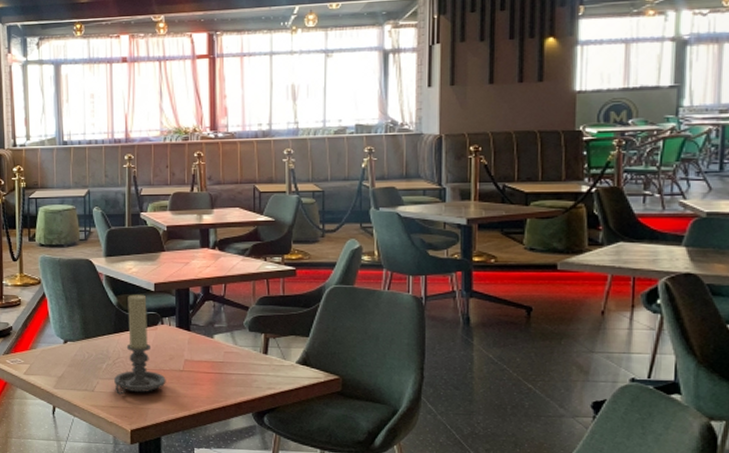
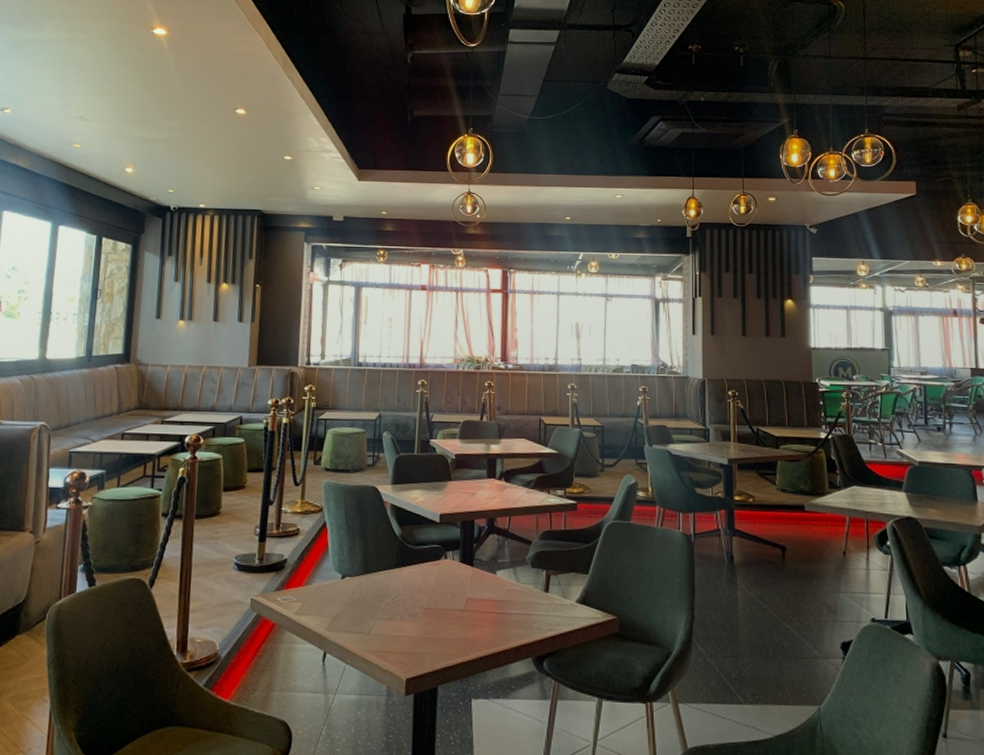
candle holder: present [114,293,166,395] -> none [392,524,447,638]

